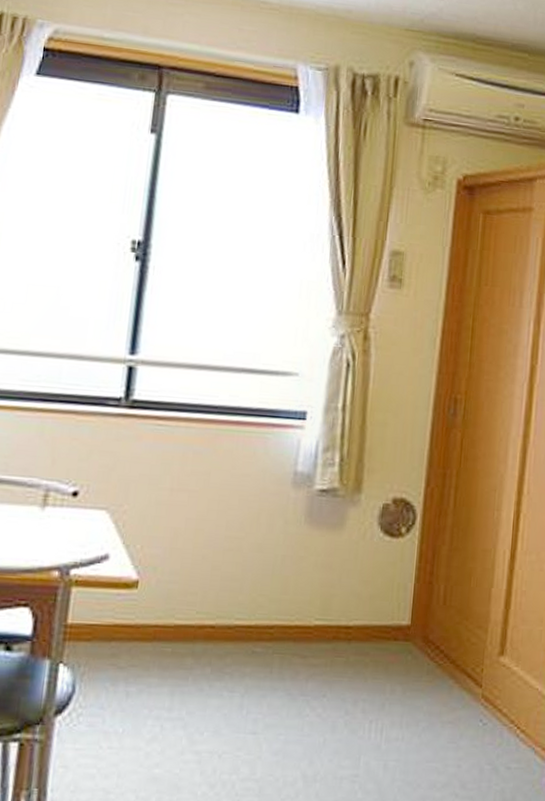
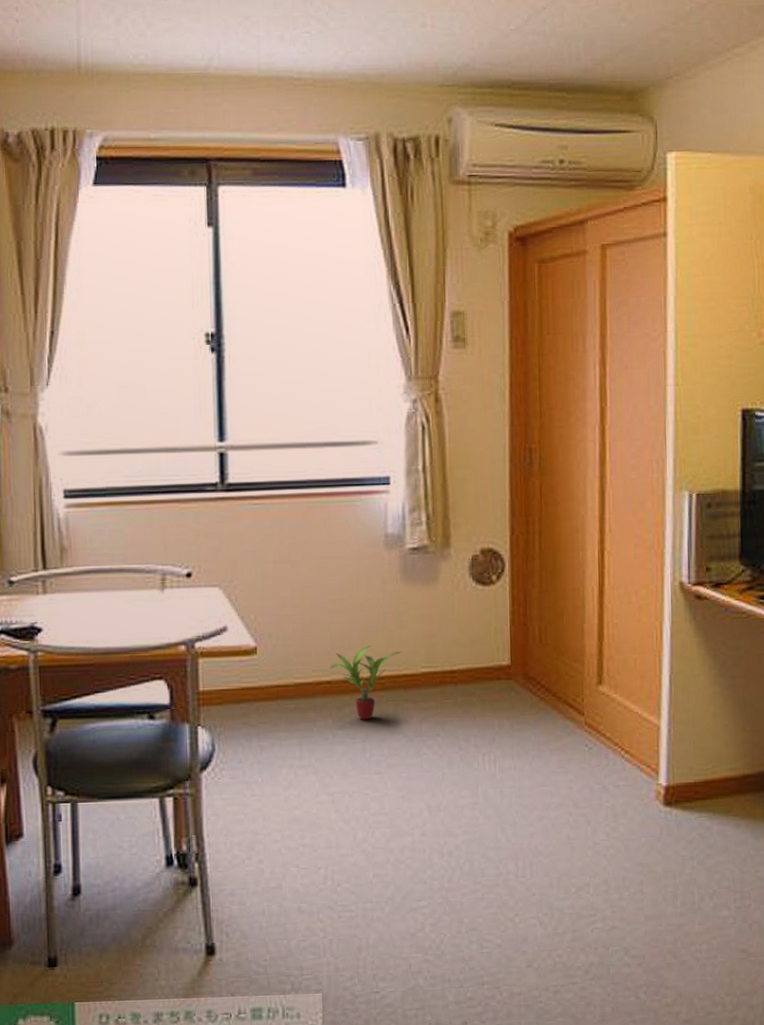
potted plant: none [215,590,296,673] -> present [329,646,401,720]

